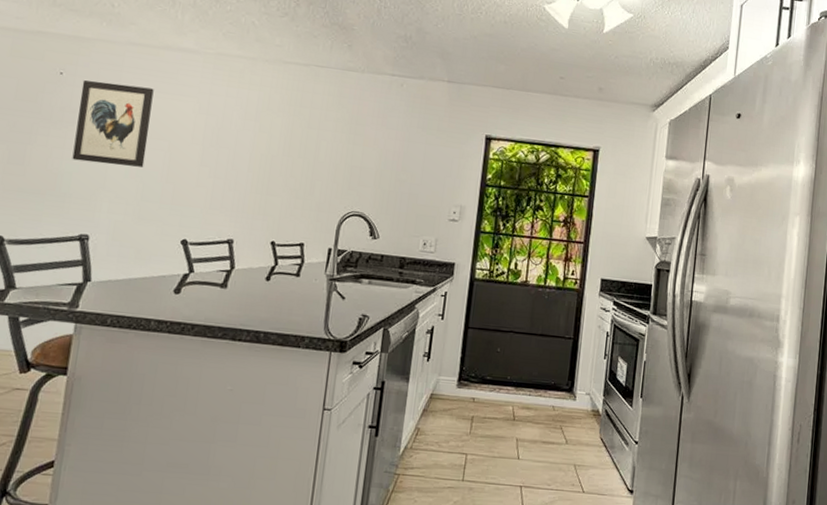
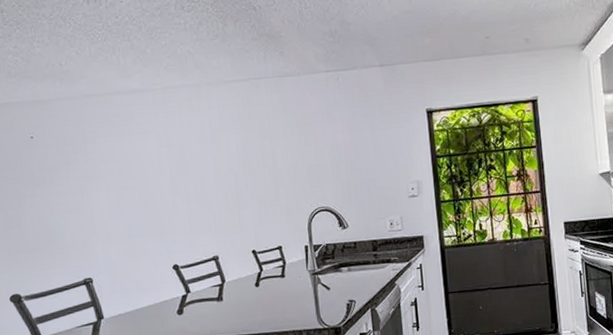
wall art: present [72,80,154,167] -> none [52,133,124,214]

